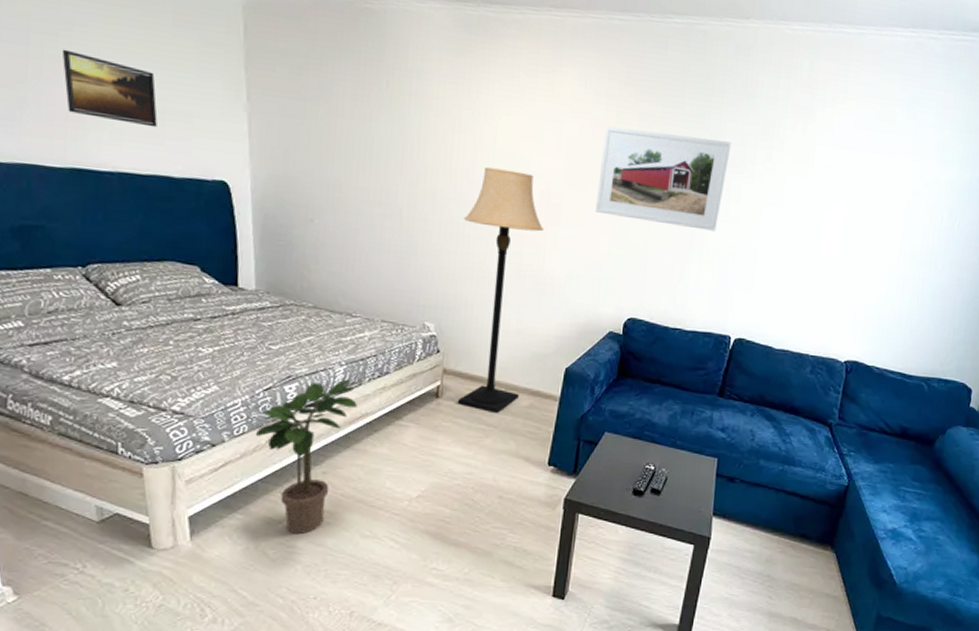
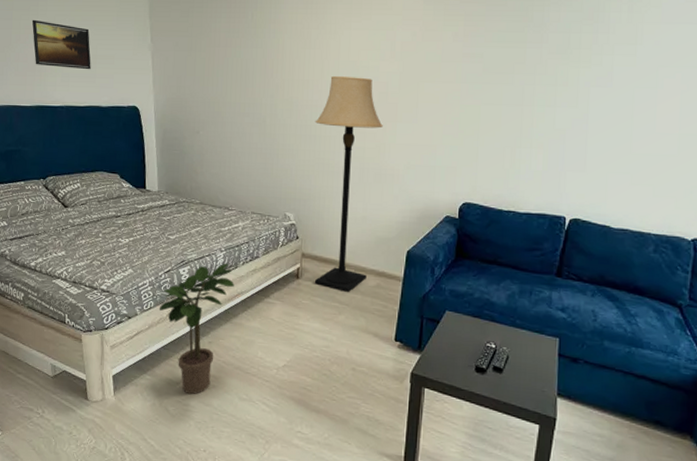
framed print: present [595,126,732,231] -> none [428,29,556,116]

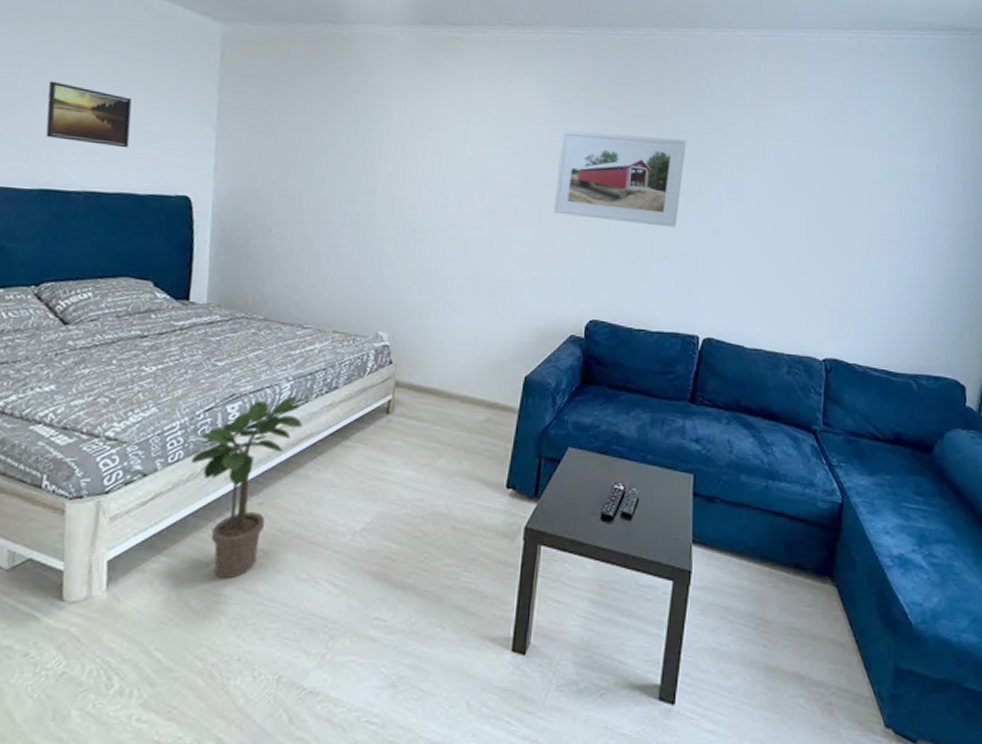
lamp: present [315,75,383,292] -> none [410,172,501,429]
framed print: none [428,29,556,116] -> present [554,130,687,228]

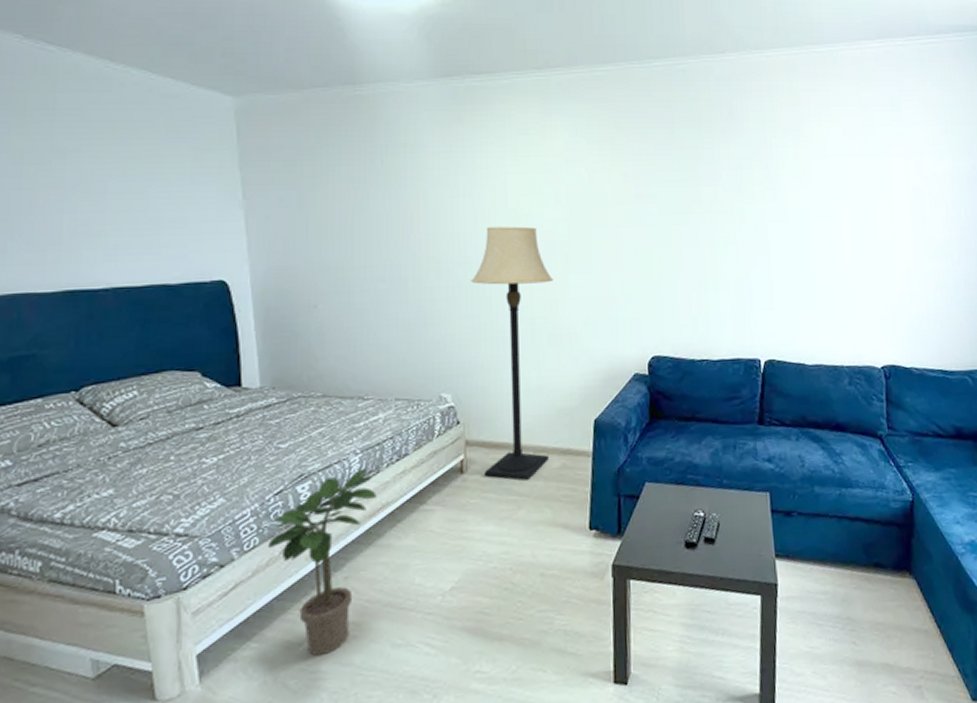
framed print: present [45,81,133,148] -> none [55,176,153,238]
lamp: none [410,172,501,429] -> present [470,226,553,480]
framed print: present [554,130,687,228] -> none [602,168,728,256]

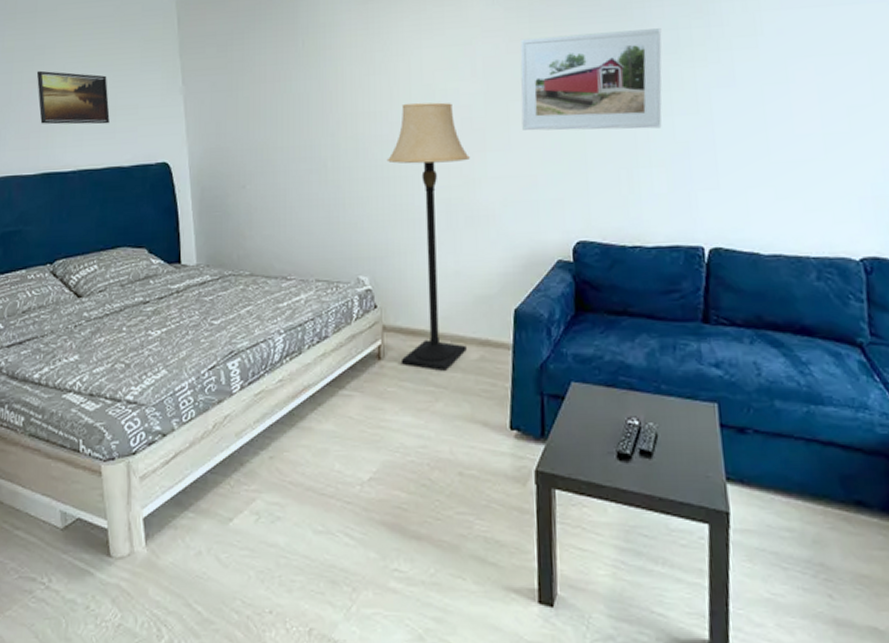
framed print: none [55,176,153,238] -> present [36,70,110,125]
potted plant: present [267,468,377,657] -> none [202,348,299,534]
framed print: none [602,168,728,256] -> present [520,28,662,131]

